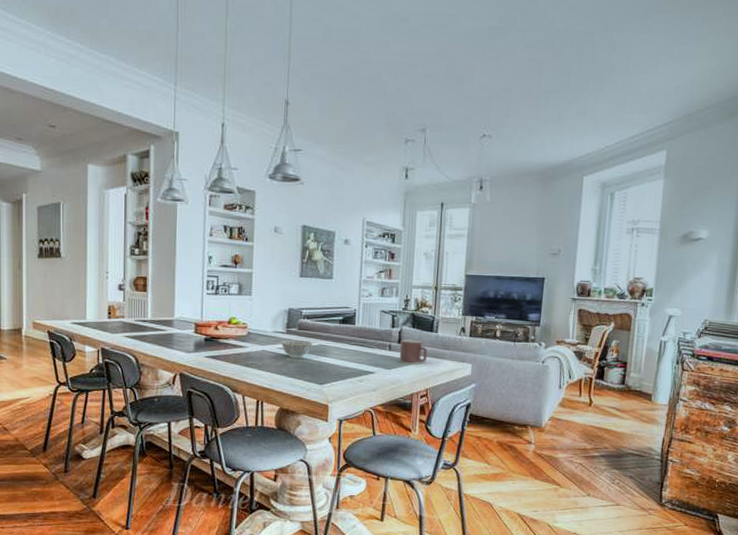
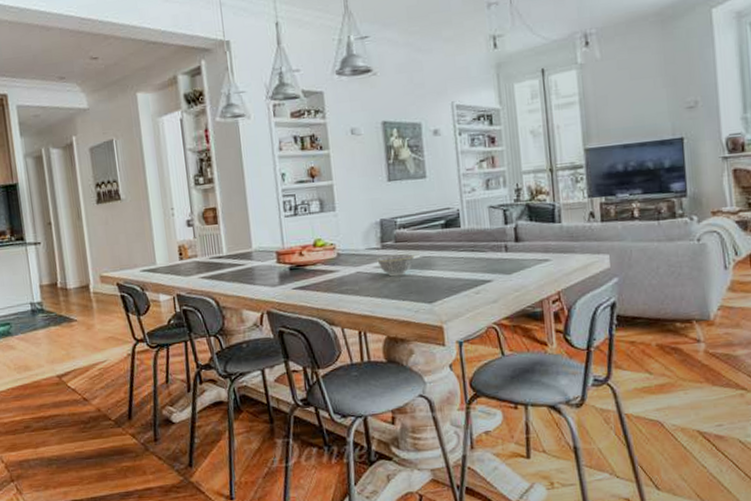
mug: present [399,339,427,365] -> none [517,234,553,266]

